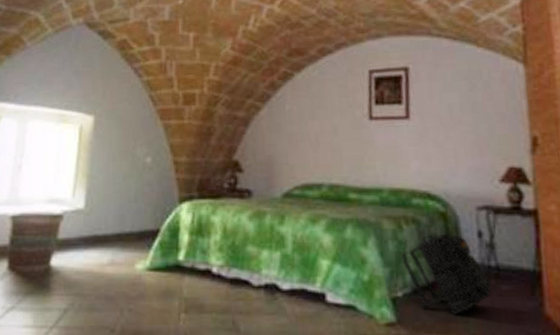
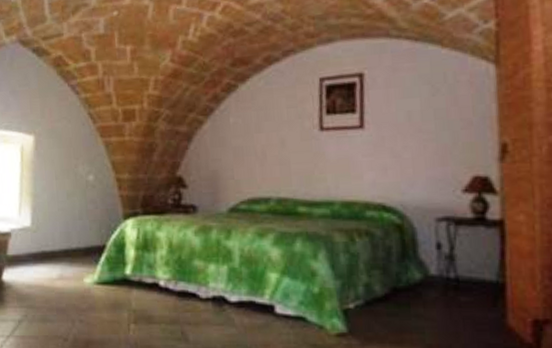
backpack: present [401,233,492,315] -> none [354,245,450,326]

